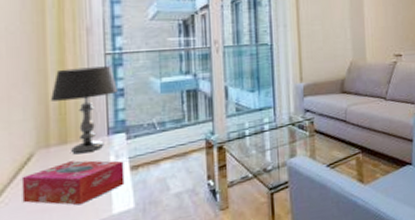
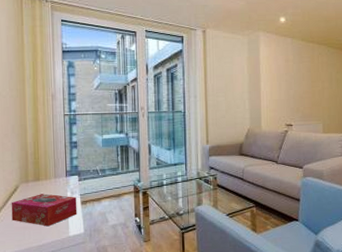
table lamp: present [50,66,118,155] -> none [28,124,73,189]

